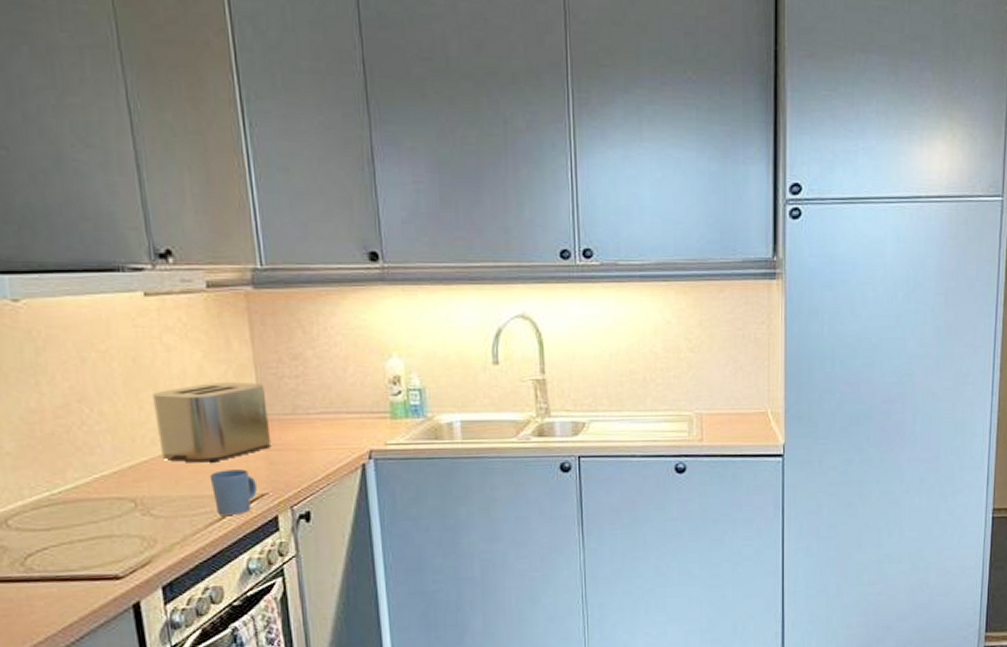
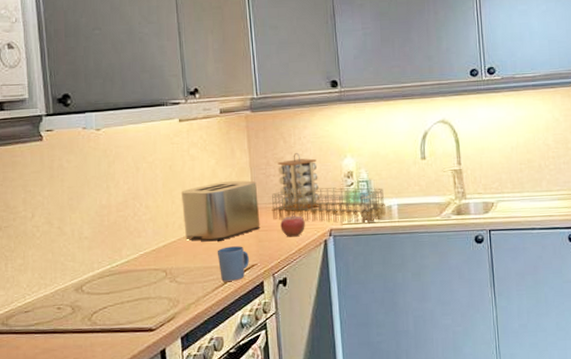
dish rack: none [287,394,445,444] -> present [271,187,386,224]
spice rack: none [294,347,354,424] -> present [278,152,319,210]
fruit: none [300,428,335,460] -> present [280,213,305,237]

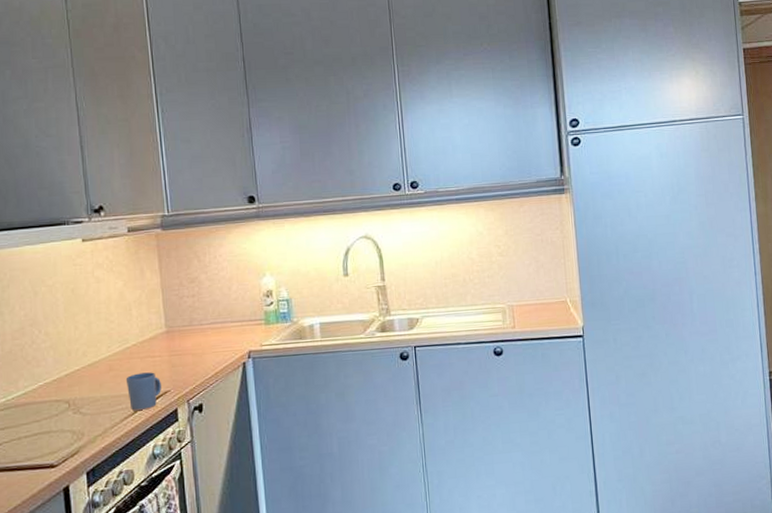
toaster: present [180,180,261,242] -> none [84,302,174,369]
dish rack: present [271,187,386,224] -> none [185,306,308,344]
spice rack: present [278,152,319,210] -> none [192,271,237,332]
fruit: present [280,213,305,237] -> none [195,336,222,361]

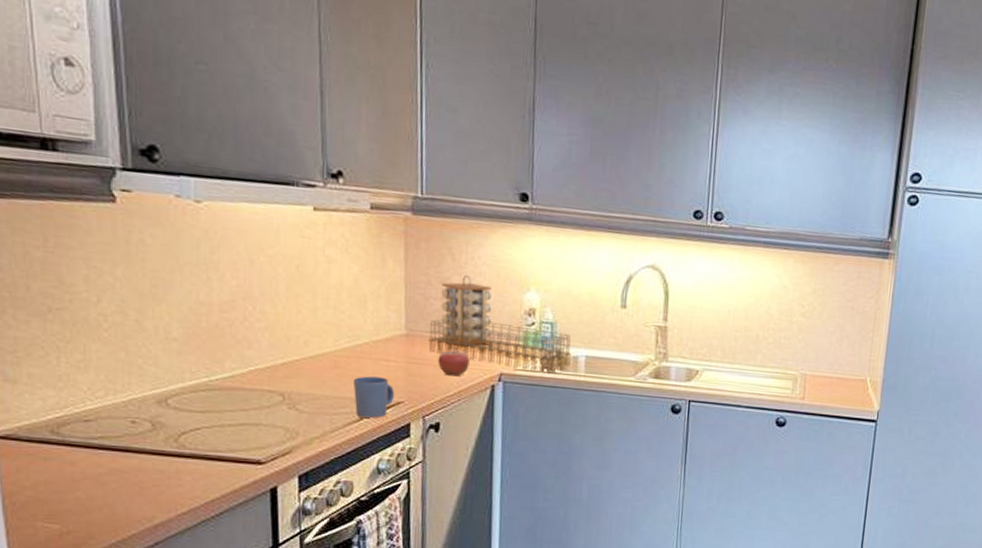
dish rack: none [185,306,308,344] -> present [428,317,571,374]
spice rack: none [192,271,237,332] -> present [440,274,492,346]
fruit: none [195,336,222,361] -> present [438,348,470,377]

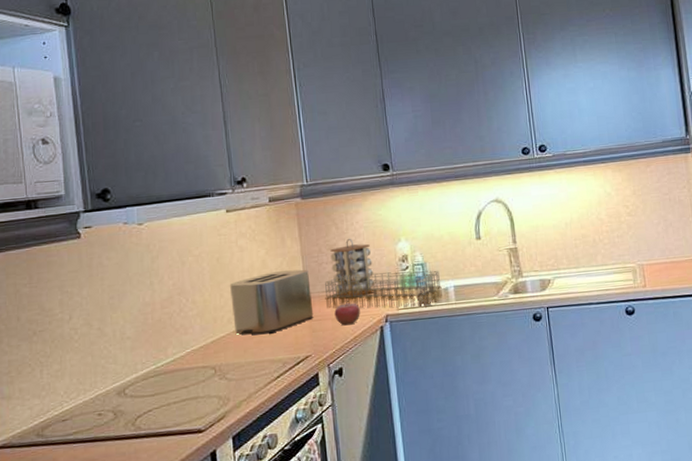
toaster: none [309,295,413,368] -> present [229,269,314,335]
mug: present [353,376,394,420] -> none [268,337,303,377]

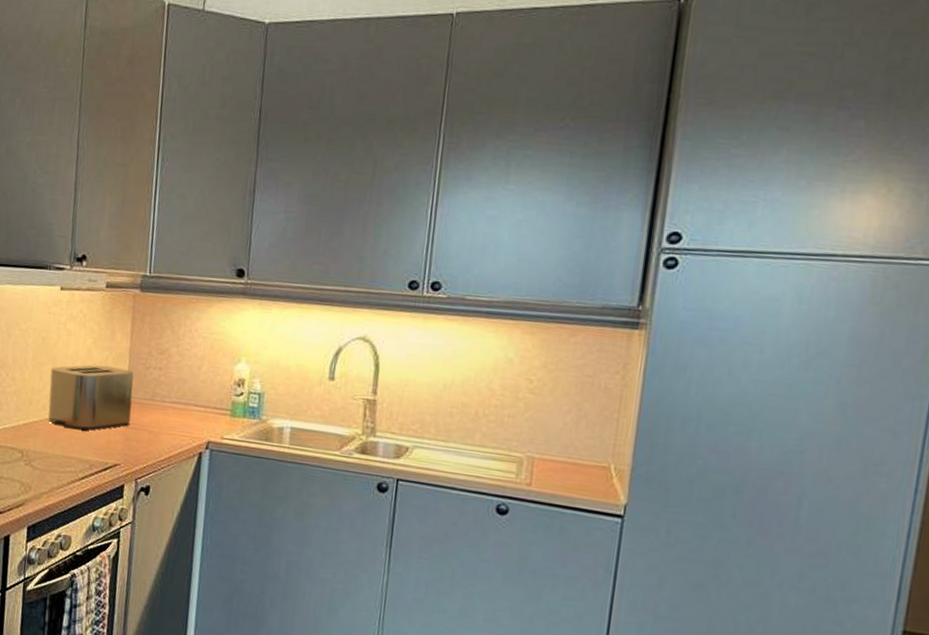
dish rack: present [325,270,443,309] -> none [145,386,277,444]
spice rack: present [330,238,374,297] -> none [157,346,205,414]
fruit: present [334,301,360,326] -> none [152,415,181,443]

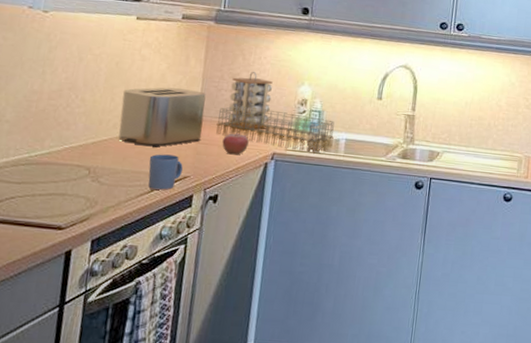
mug: none [78,438,113,480] -> present [148,154,183,191]
dish rack: none [145,386,277,444] -> present [216,105,335,154]
fruit: none [152,415,181,443] -> present [222,131,249,155]
spice rack: none [157,346,205,414] -> present [227,71,273,129]

